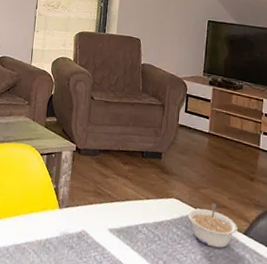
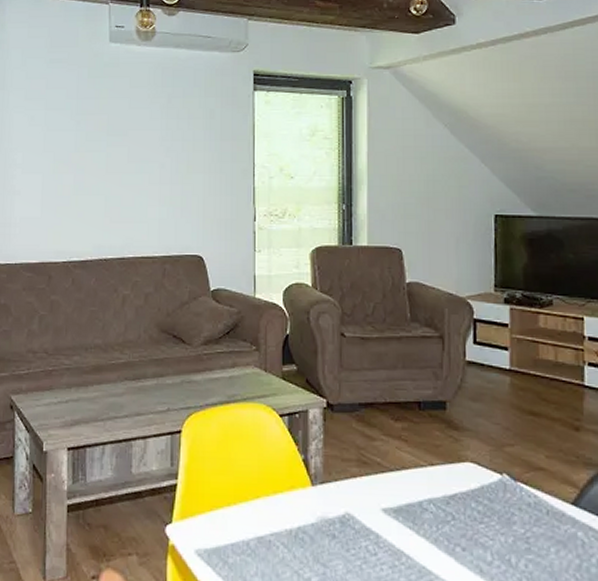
legume: present [188,203,238,248] -> none [490,465,563,526]

